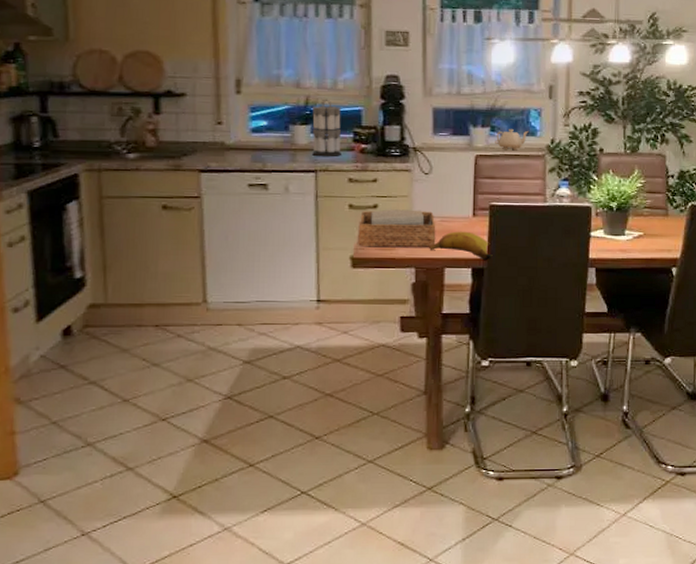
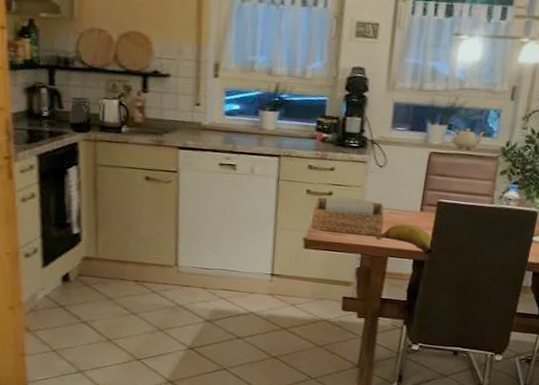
jar: none [67,123,95,163] -> present [69,96,92,133]
kettle: none [100,120,140,161] -> present [97,96,130,134]
spice rack: present [312,100,341,157] -> none [278,88,308,144]

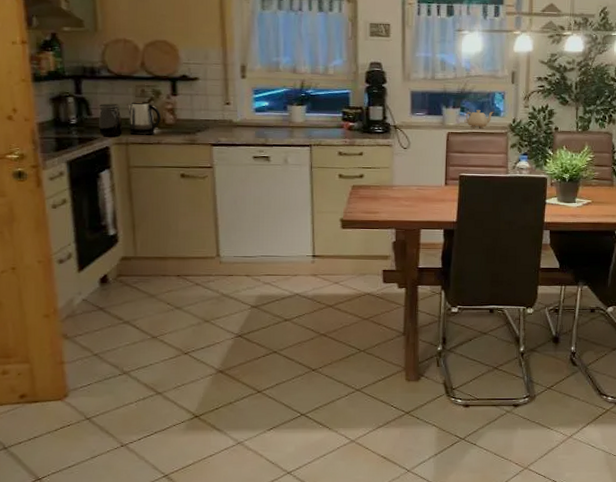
napkin holder: present [311,197,385,236] -> none [347,178,413,212]
fruit: present [376,223,435,254] -> none [407,198,462,223]

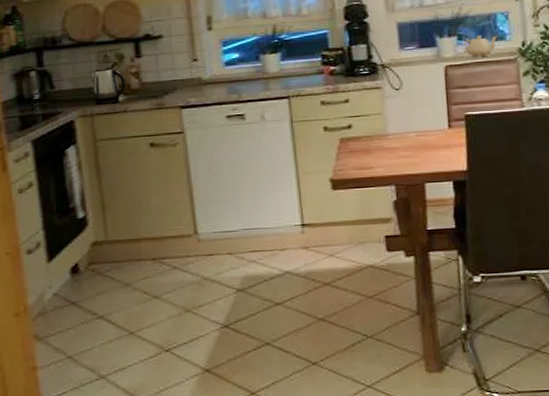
jar: present [98,103,123,137] -> none [61,73,87,110]

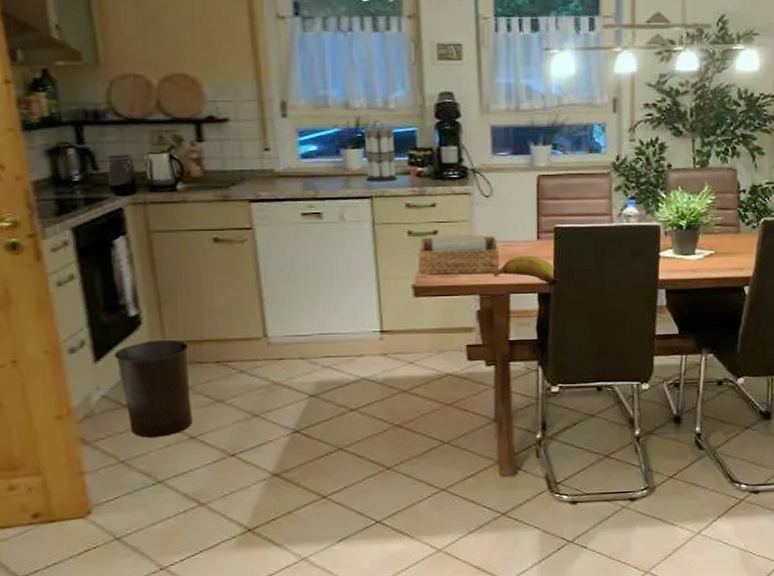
jar: none [61,73,87,110] -> present [106,154,138,196]
waste bin: none [64,239,132,333] -> present [114,340,193,437]
spice rack: none [280,27,312,83] -> present [364,121,397,182]
napkin holder: none [335,126,413,169] -> present [419,234,500,275]
fruit: none [407,144,473,172] -> present [493,255,559,284]
teapot: present [463,35,497,58] -> none [557,145,592,169]

